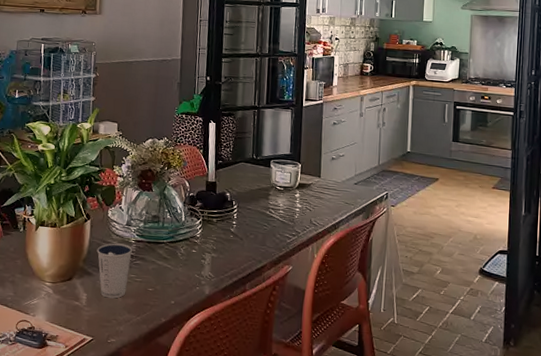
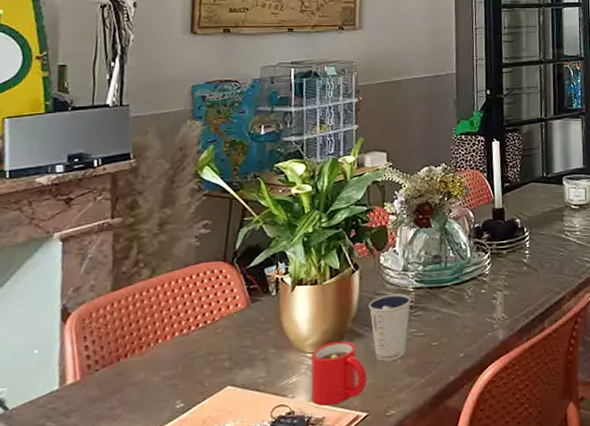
mug: none [48,276,94,327] -> present [311,340,367,406]

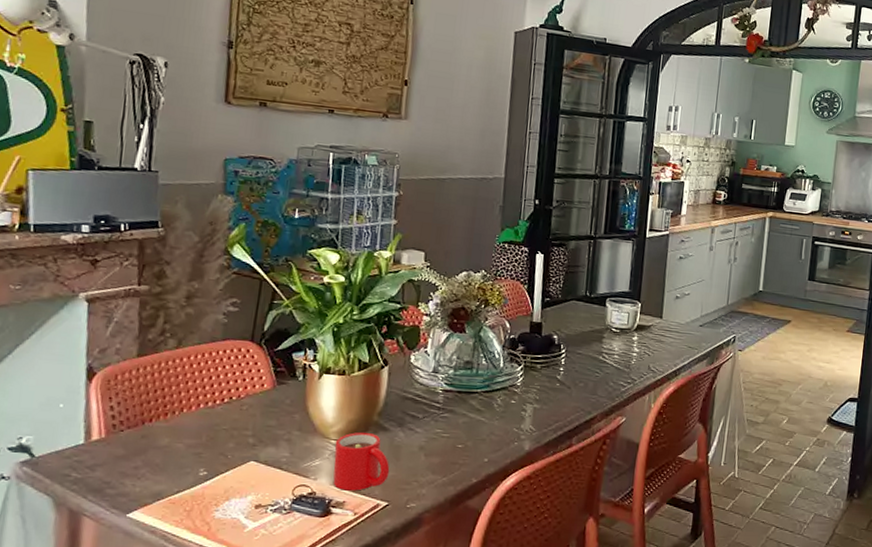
dixie cup: present [368,293,411,362] -> none [395,393,439,457]

